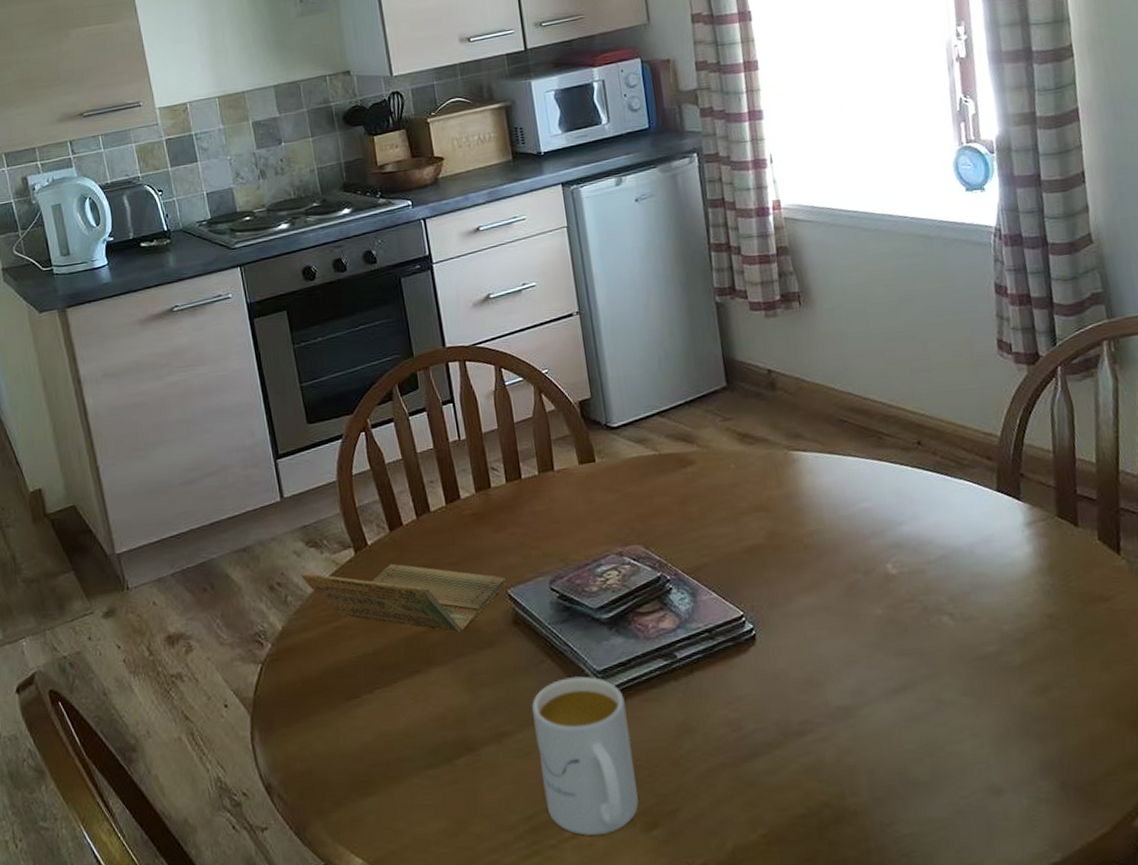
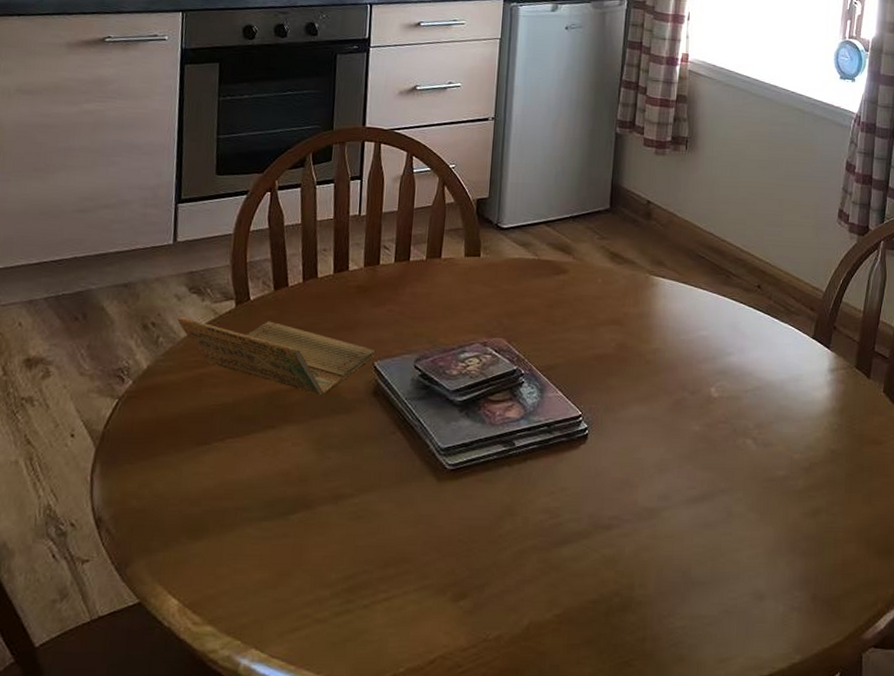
mug: present [532,676,639,836] -> none [367,451,460,601]

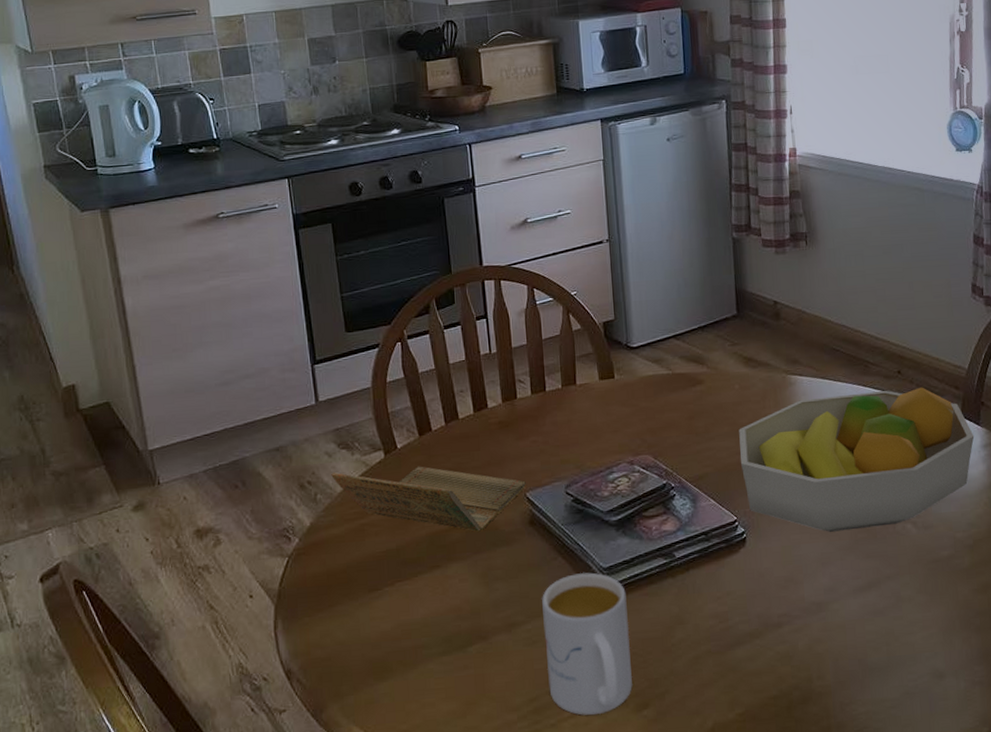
mug: none [367,451,460,601] -> present [542,572,633,715]
fruit bowl: none [592,302,823,439] -> present [739,387,975,532]

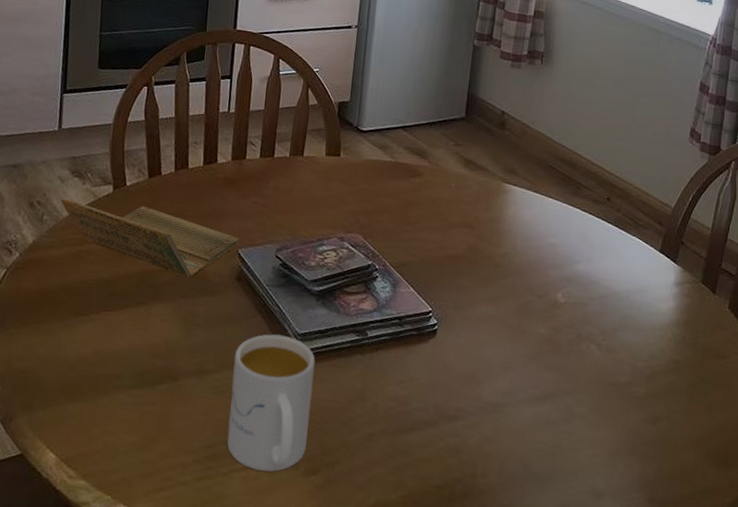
fruit bowl: present [739,387,975,532] -> none [444,208,670,343]

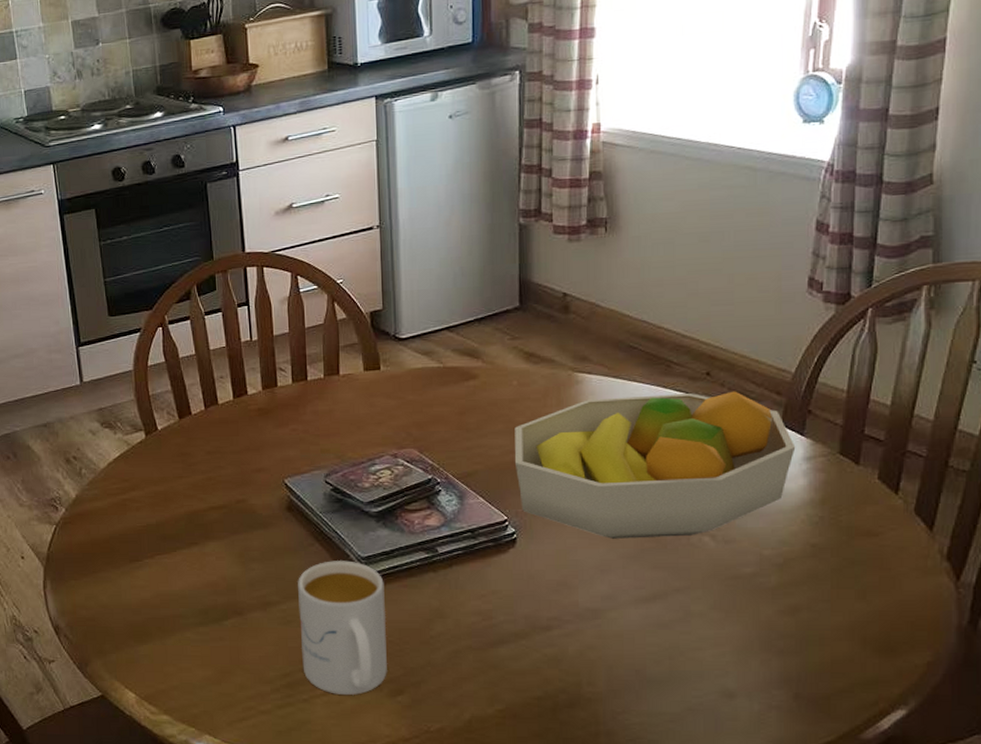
notepad: present [60,197,240,278] -> none [95,448,285,514]
fruit bowl: none [444,208,670,343] -> present [514,391,796,539]

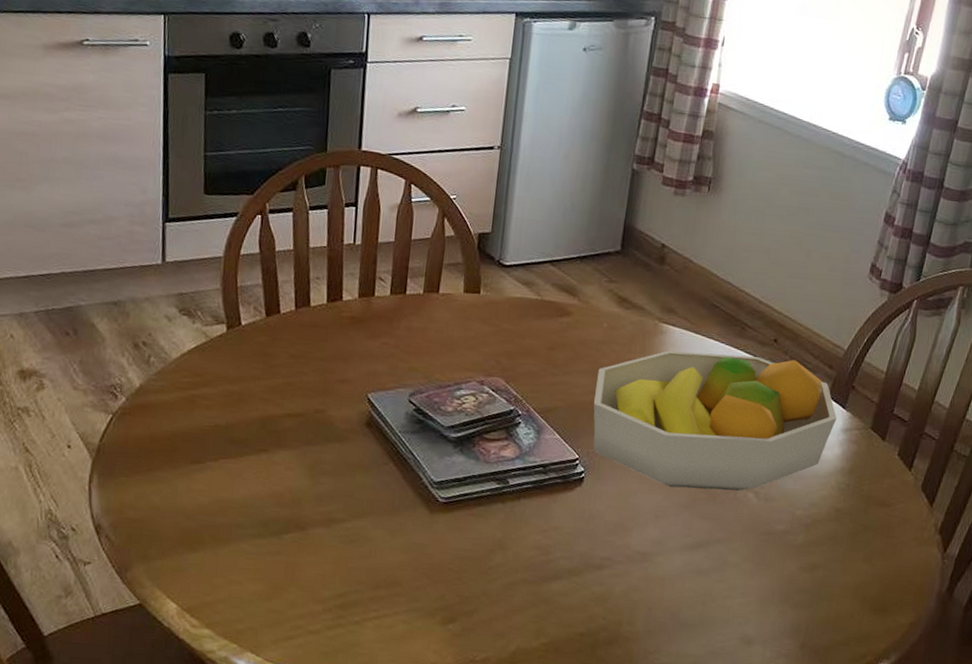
mug: present [298,561,388,696] -> none [359,482,453,621]

